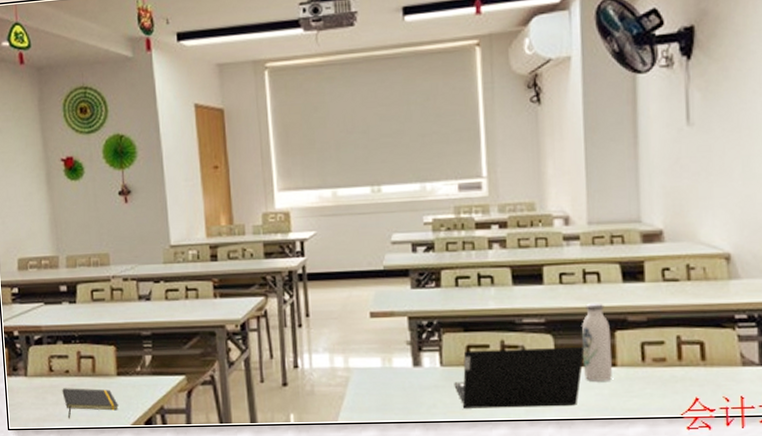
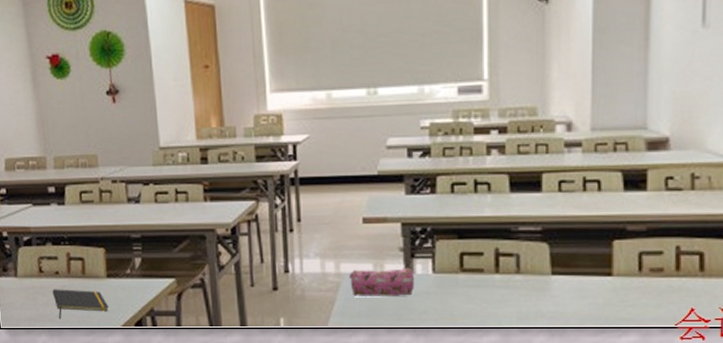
pencil case: none [357,362,422,391] -> present [348,268,414,296]
laptop computer: present [454,347,585,409] -> none [446,256,581,315]
water bottle: present [582,303,612,381] -> none [579,211,608,290]

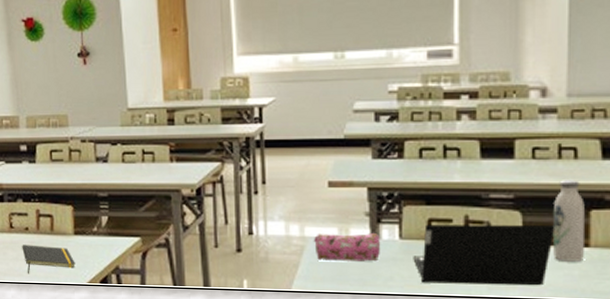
laptop computer: none [446,256,581,315] -> present [413,224,555,286]
water bottle: none [579,211,608,290] -> present [554,180,585,262]

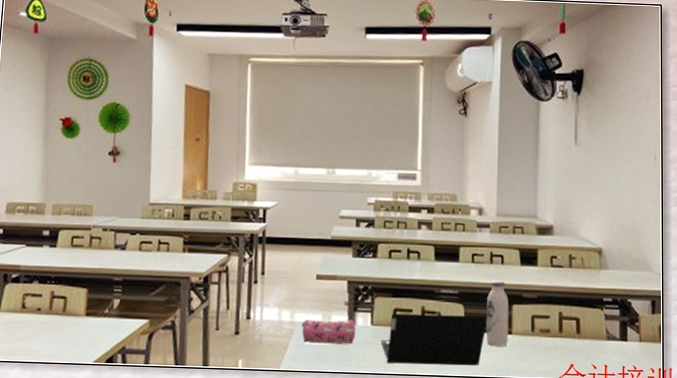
notepad: present [22,244,76,274] -> none [31,324,84,354]

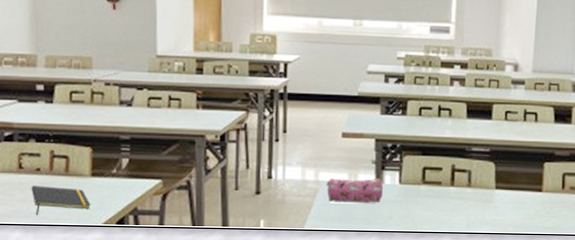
notepad: none [31,324,84,354] -> present [31,185,91,216]
laptop computer: present [381,313,488,366] -> none [409,172,519,223]
water bottle: present [486,280,509,346] -> none [516,138,541,203]

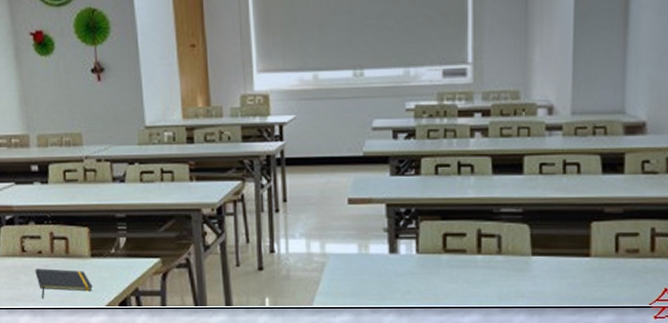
pencil case: present [326,177,383,203] -> none [333,249,398,276]

